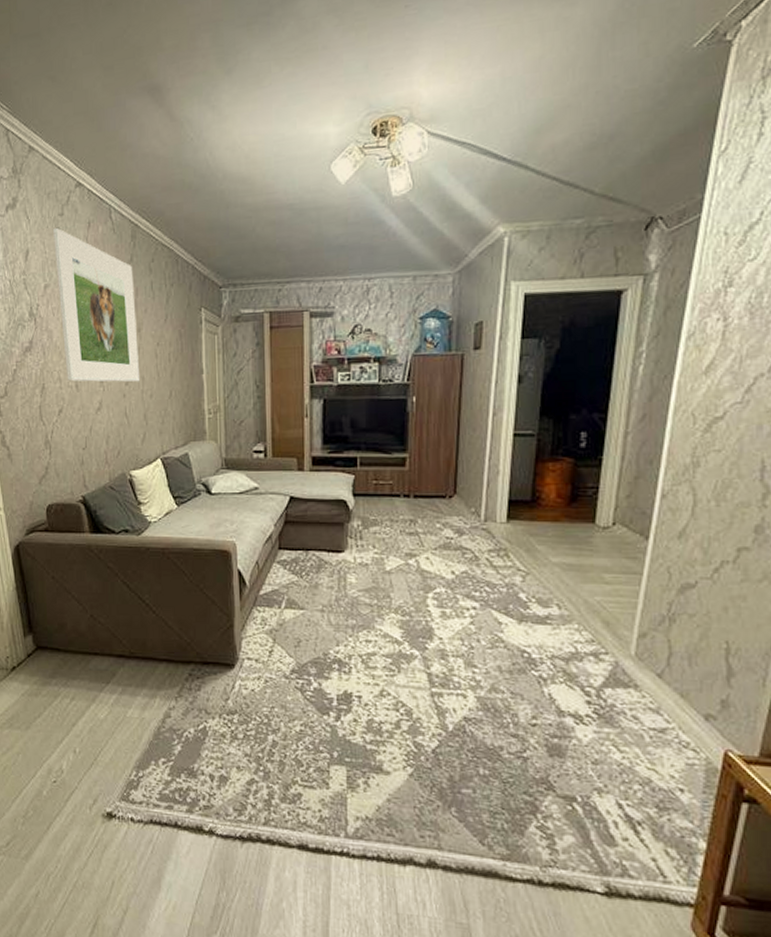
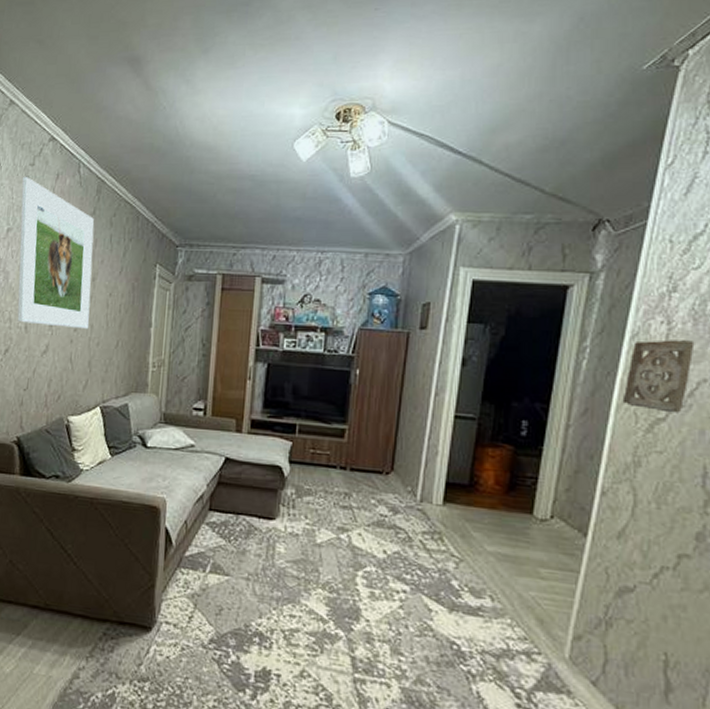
wall ornament: none [679,335,752,411] -> present [622,340,695,414]

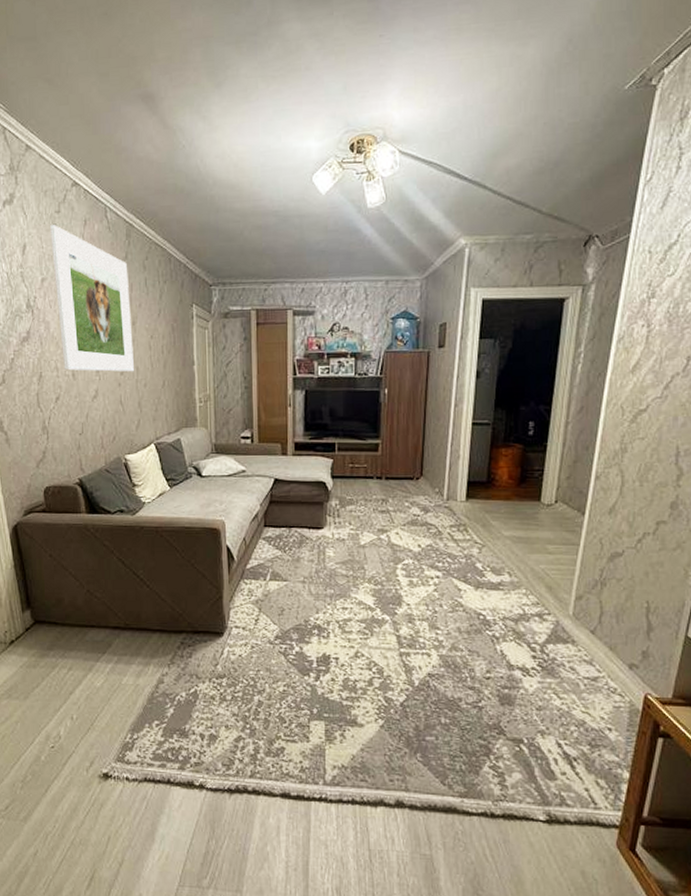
wall ornament: present [622,340,695,414] -> none [611,340,670,404]

